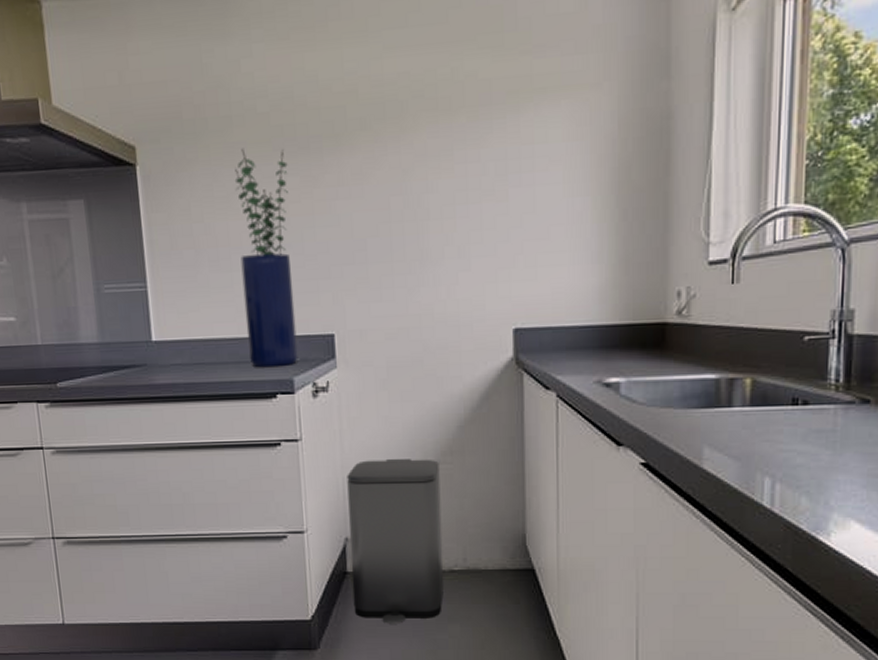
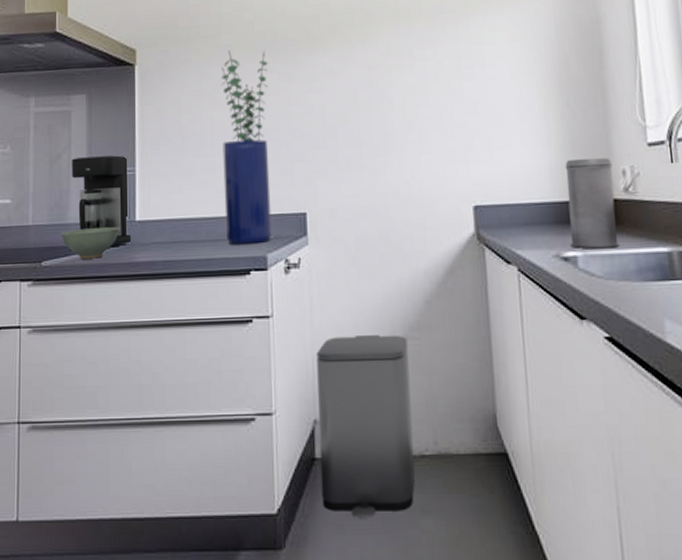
bowl: none [73,348,136,381] -> present [61,227,120,259]
coffee maker: none [76,269,150,371] -> present [68,155,132,250]
canister: none [614,277,667,375] -> present [565,158,619,249]

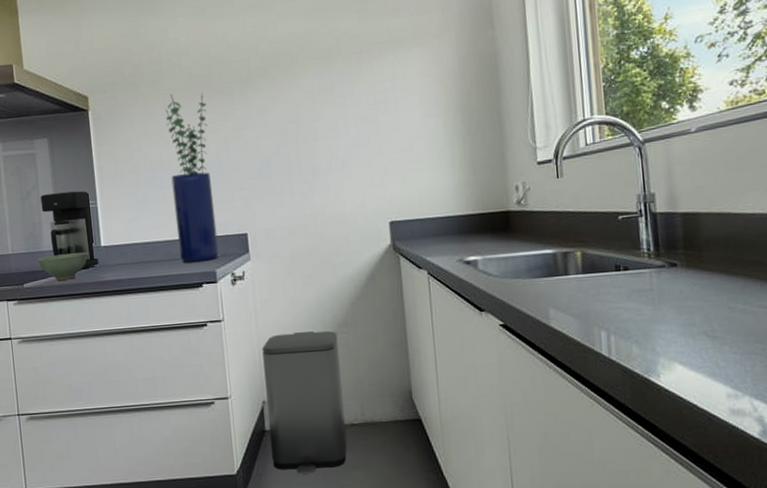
canister: present [565,158,619,249] -> none [467,176,512,254]

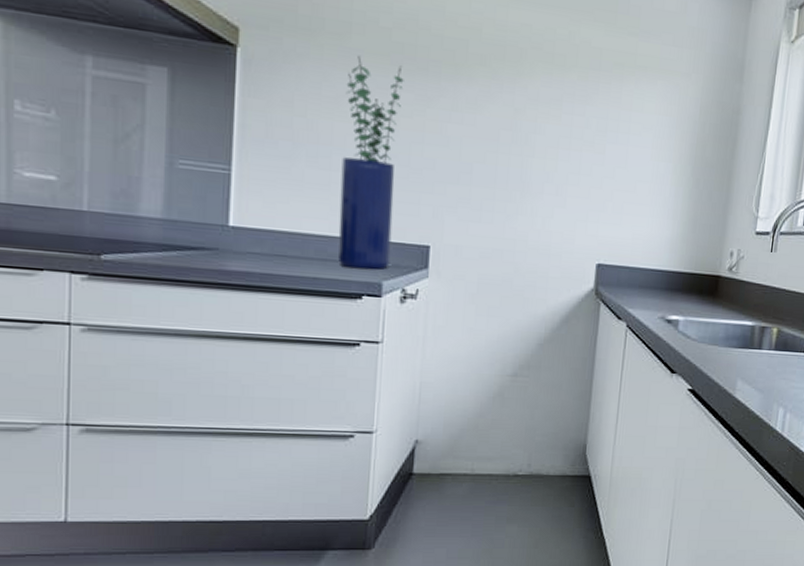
bowl: present [37,252,88,281] -> none [128,224,207,260]
coffee maker: present [40,191,99,273] -> none [137,141,223,251]
pedal bin: present [262,330,347,474] -> none [415,367,516,524]

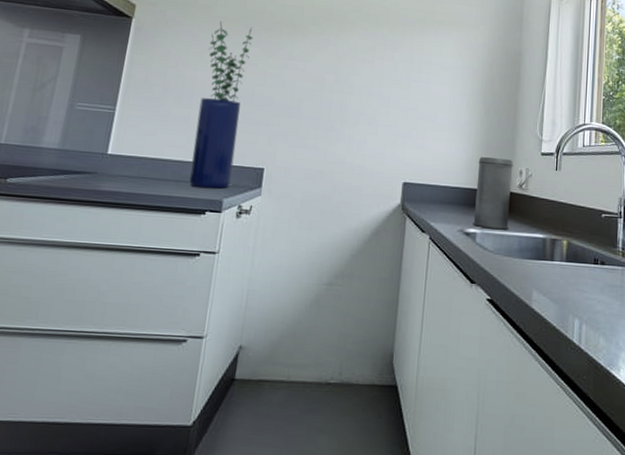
canister: none [675,235,724,317] -> present [473,157,513,230]

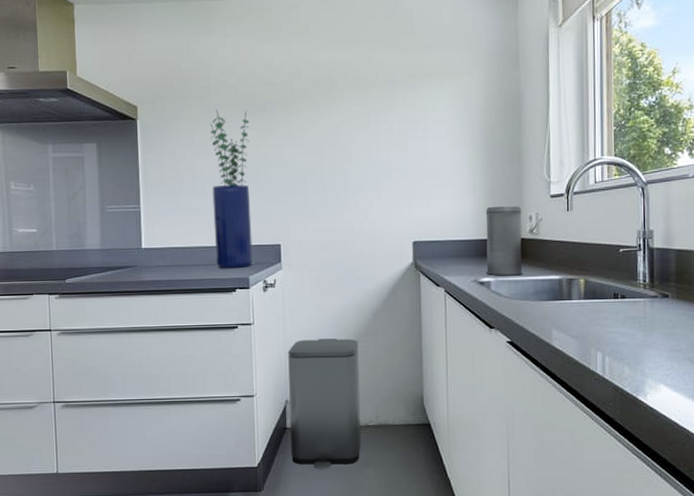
pedal bin: none [234,276,331,434] -> present [288,338,362,469]

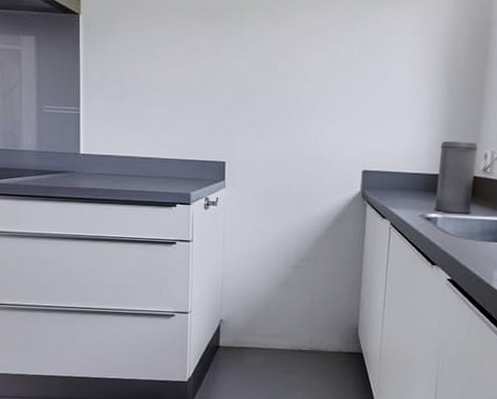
vase: present [210,109,253,269] -> none [157,10,201,183]
pedal bin: present [288,338,362,469] -> none [222,261,298,389]

